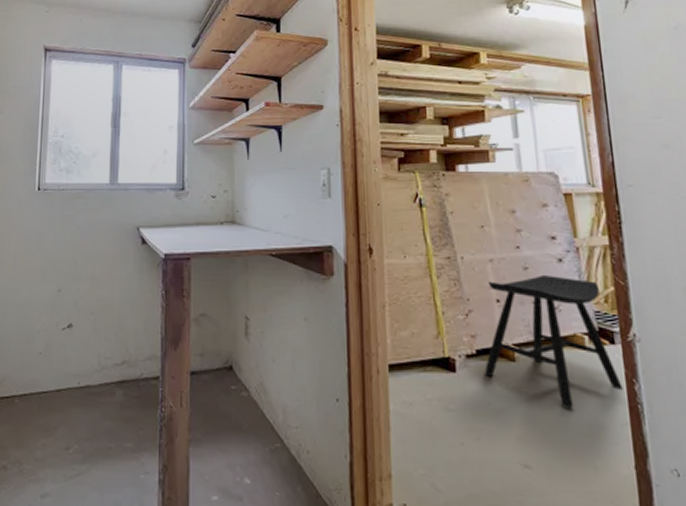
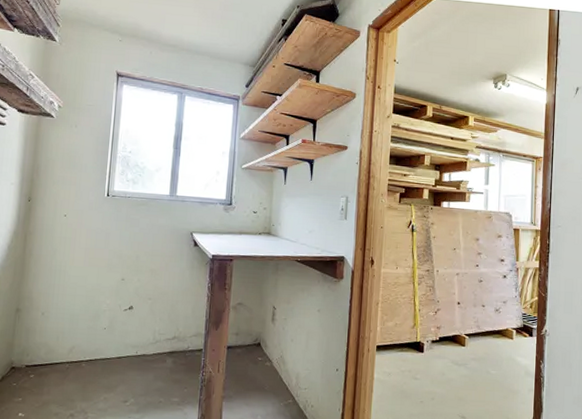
stool: present [483,275,623,409] -> none [442,287,533,379]

